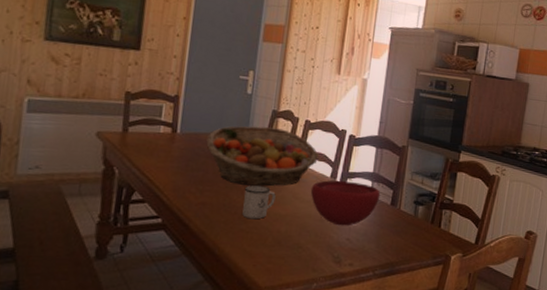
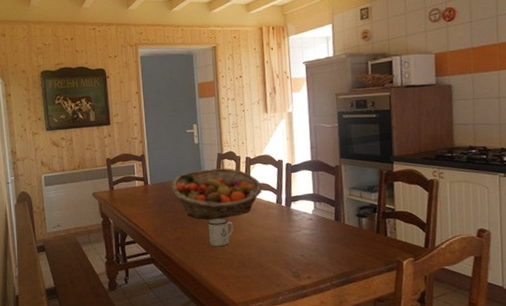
bowl: present [310,180,381,226] -> none [261,204,324,245]

